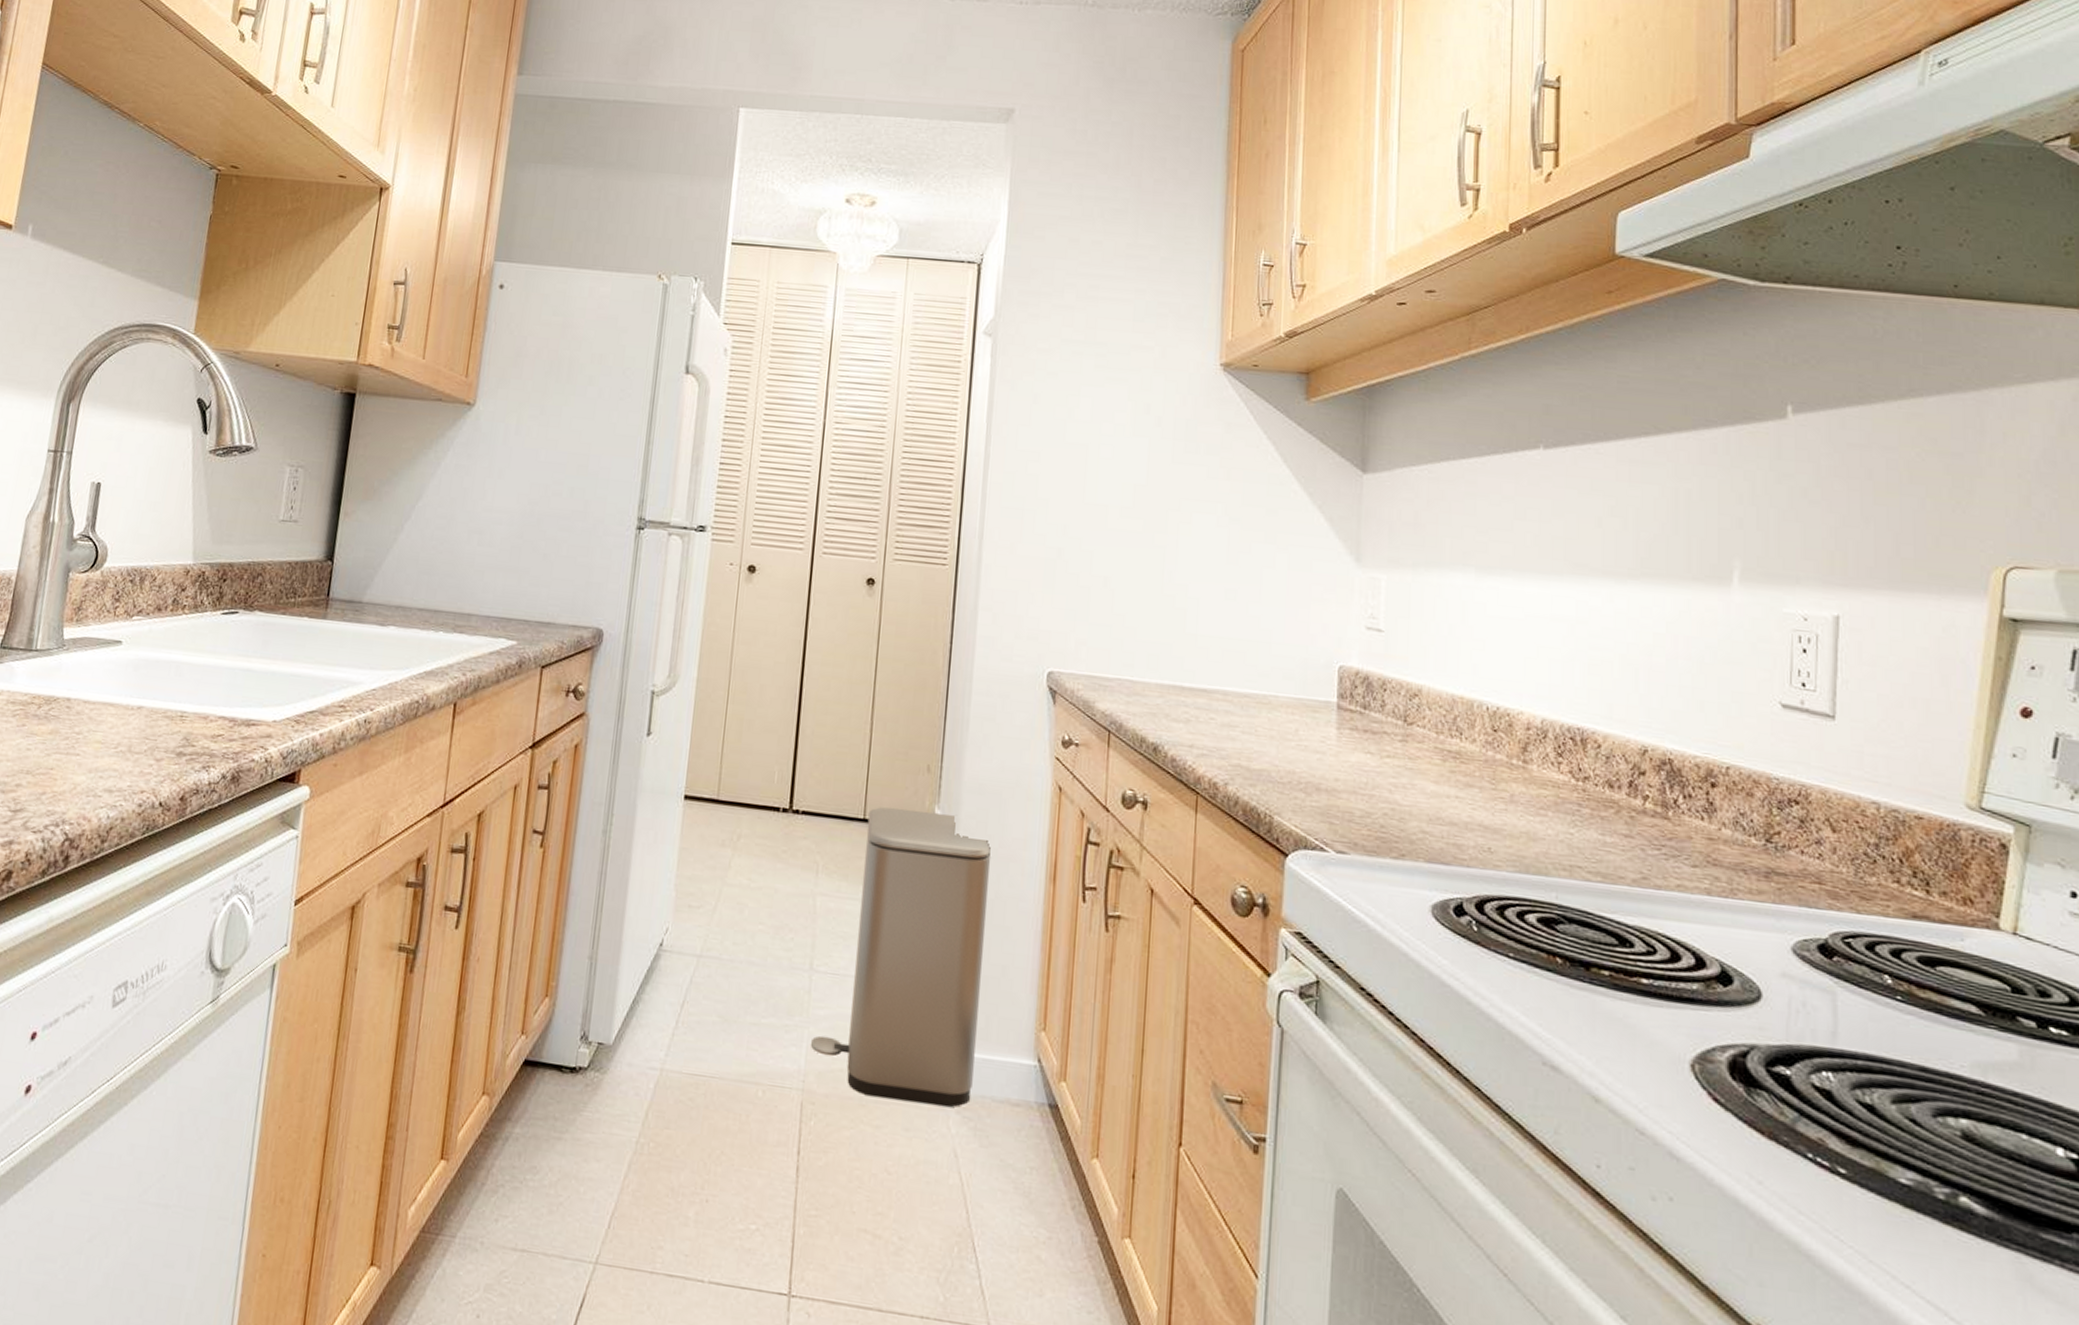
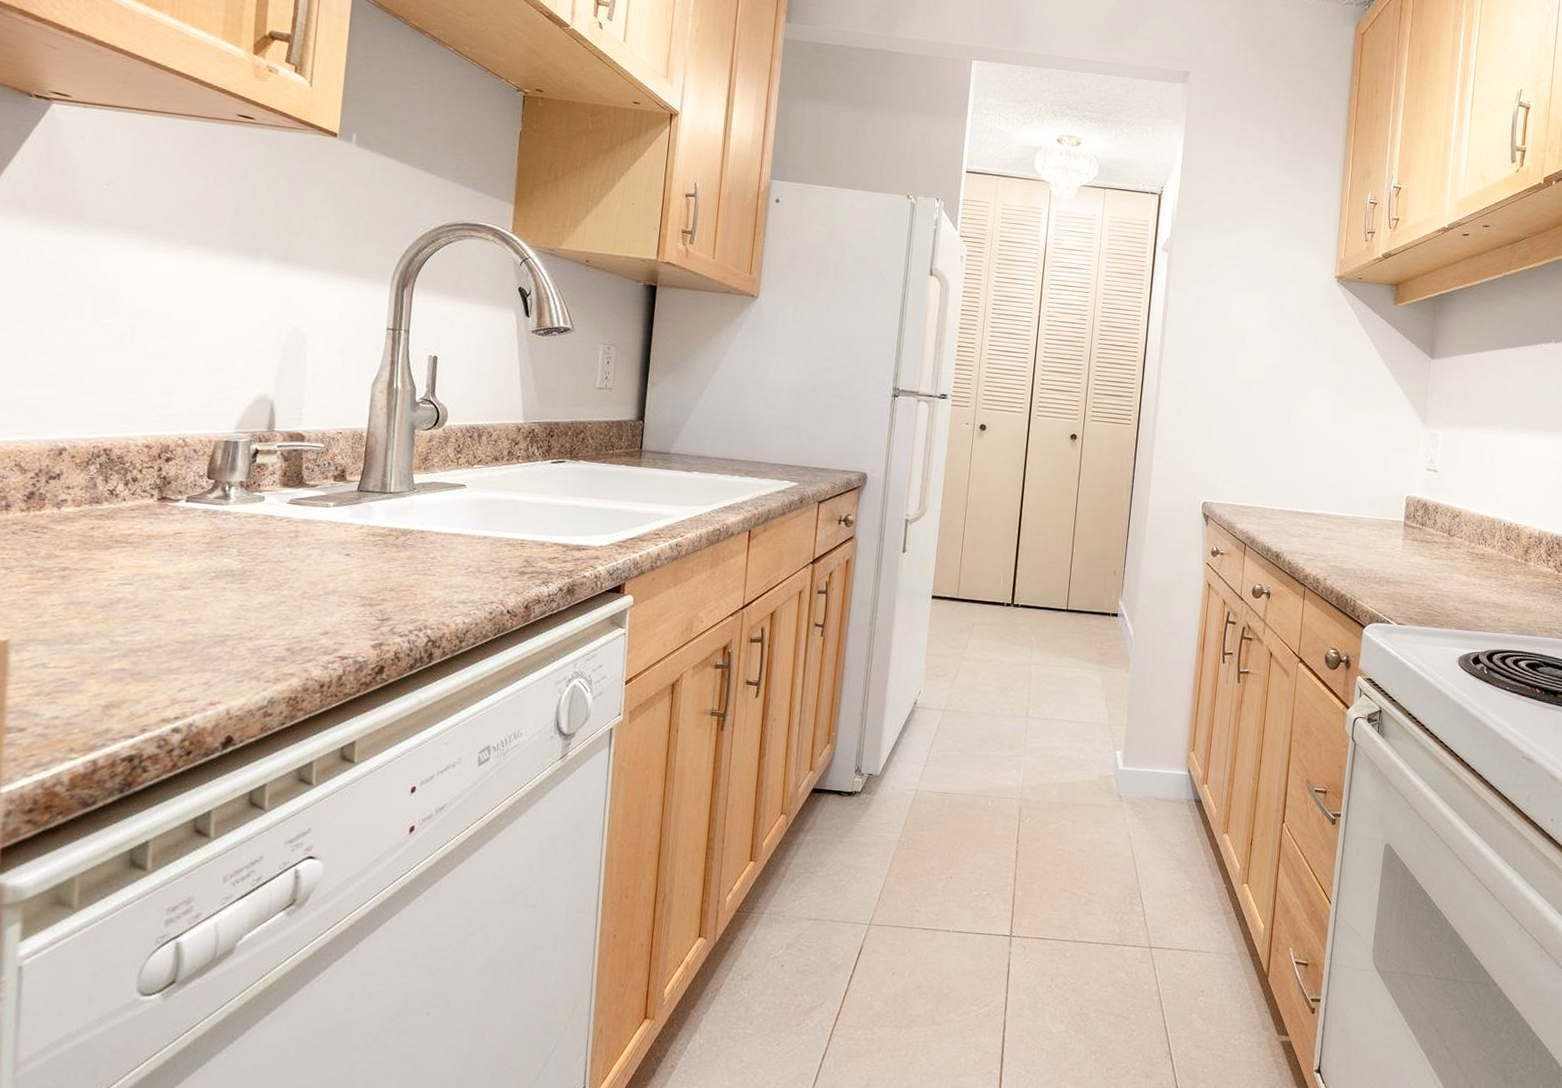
pedal bin: present [810,807,991,1107] -> none [1026,601,1159,805]

